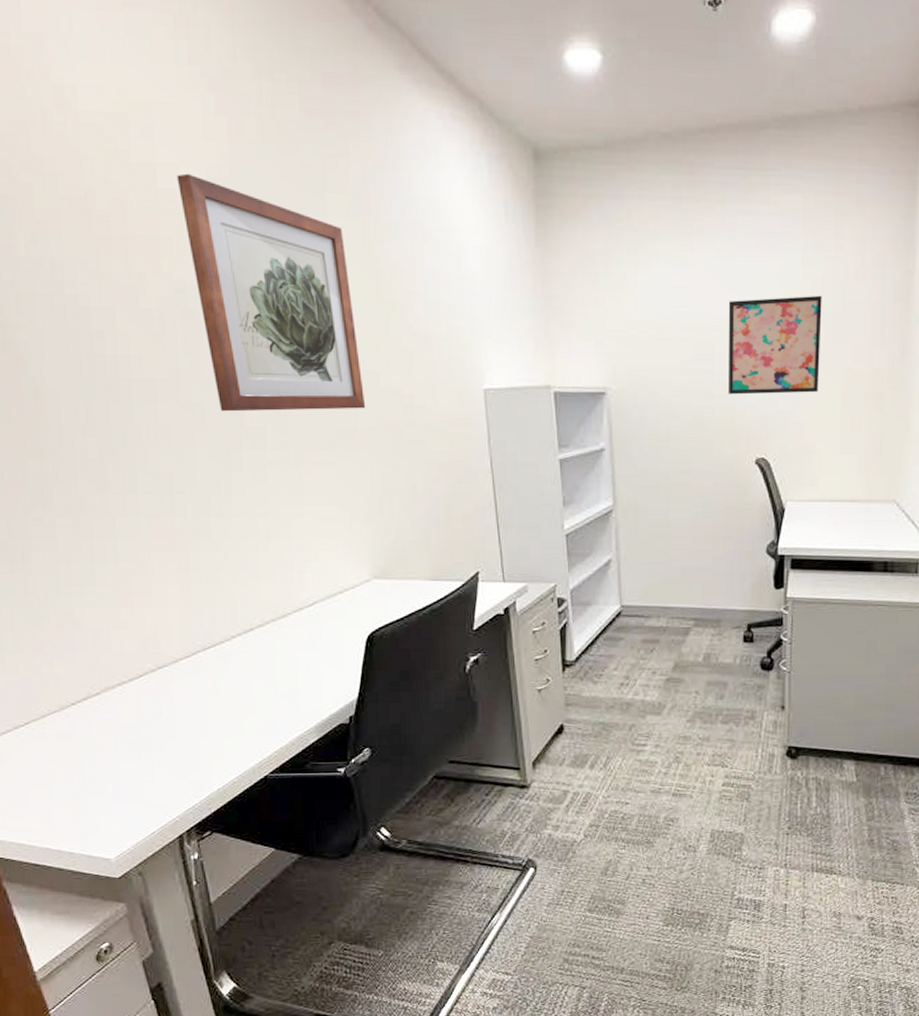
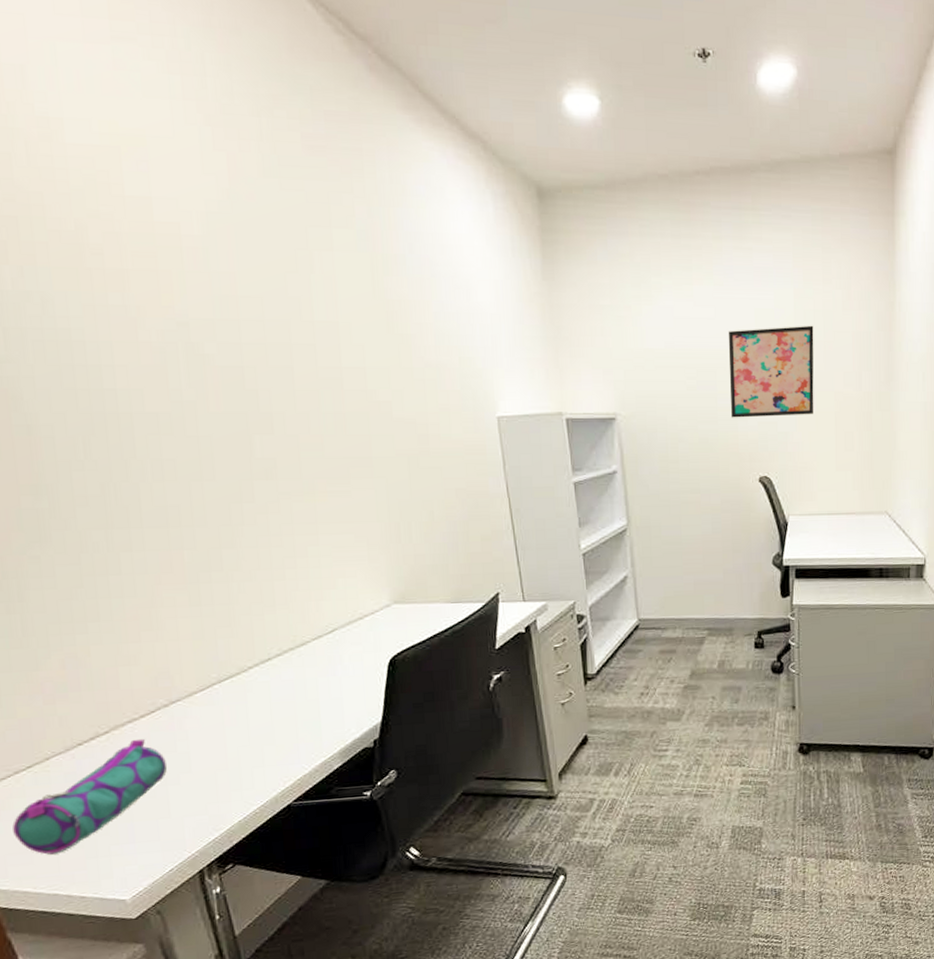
pencil case: none [11,703,152,809] -> present [12,740,167,855]
wall art: present [176,173,366,412] -> none [174,207,380,444]

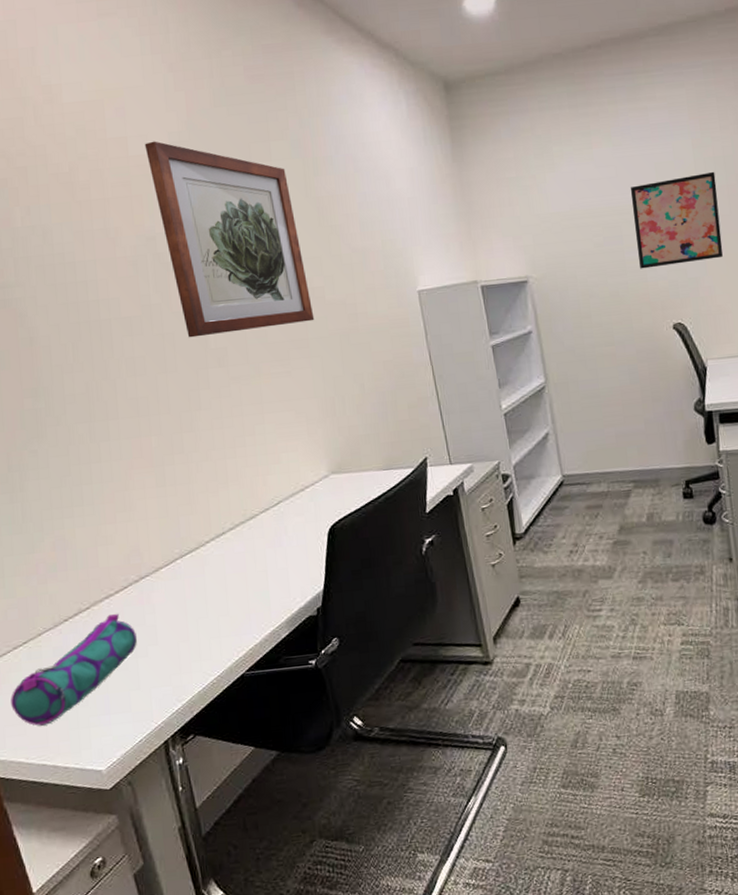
wall art: none [174,207,380,444] -> present [144,141,315,338]

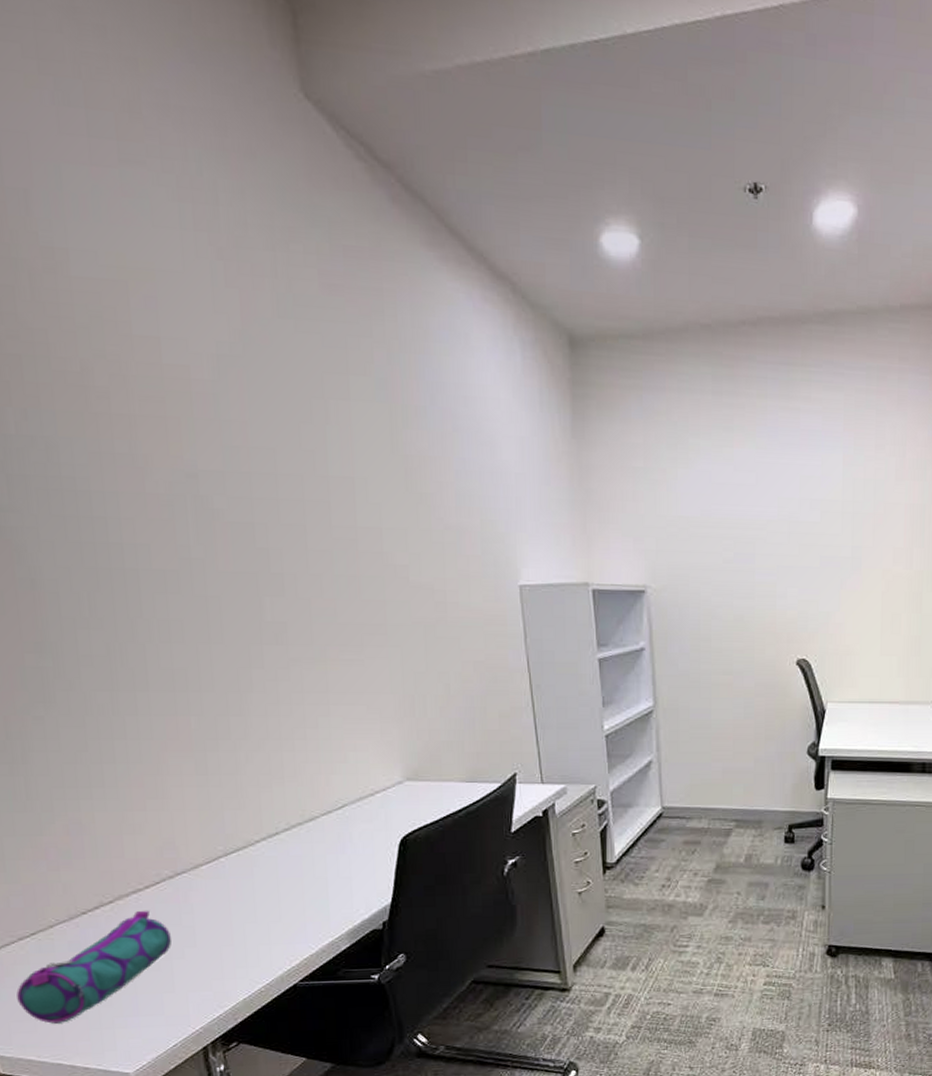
wall art: present [144,141,315,338] -> none [184,349,395,606]
wall art: present [630,171,723,269] -> none [769,495,863,595]

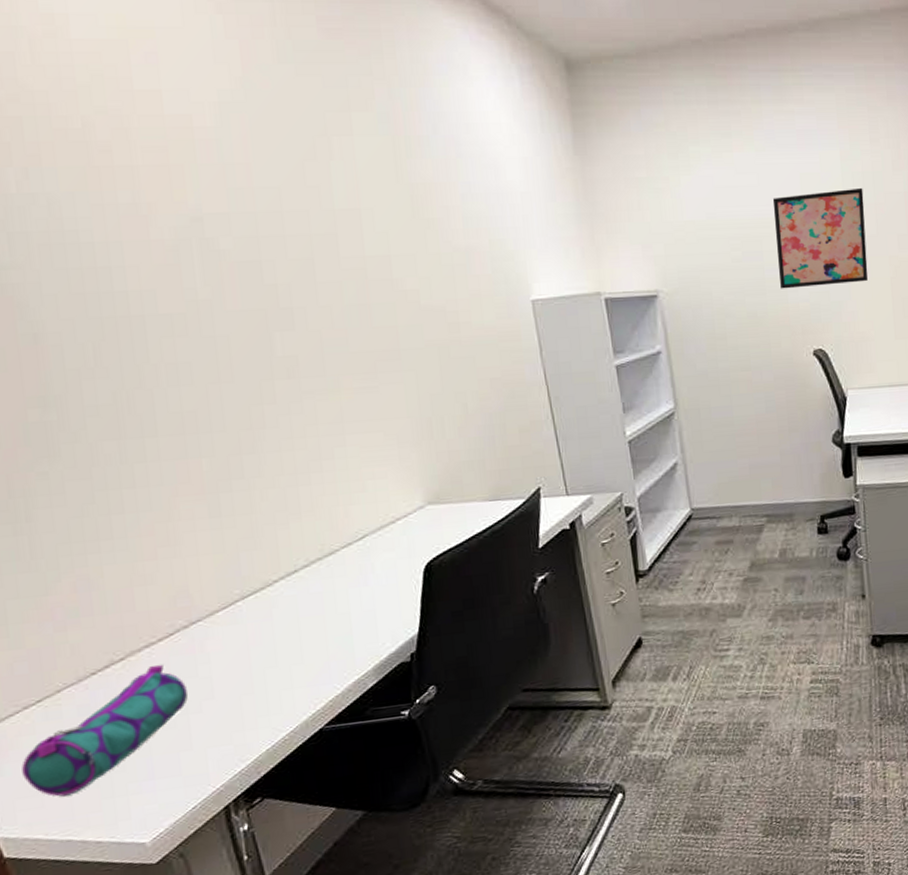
wall art: none [769,495,863,595] -> present [772,187,868,289]

